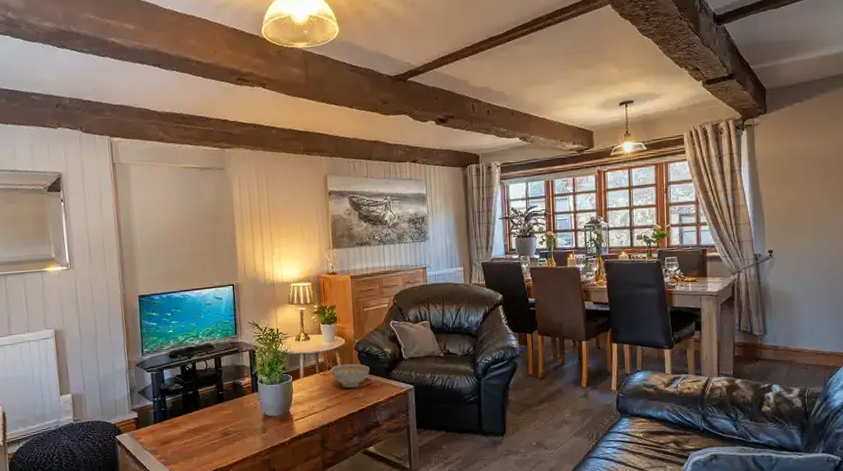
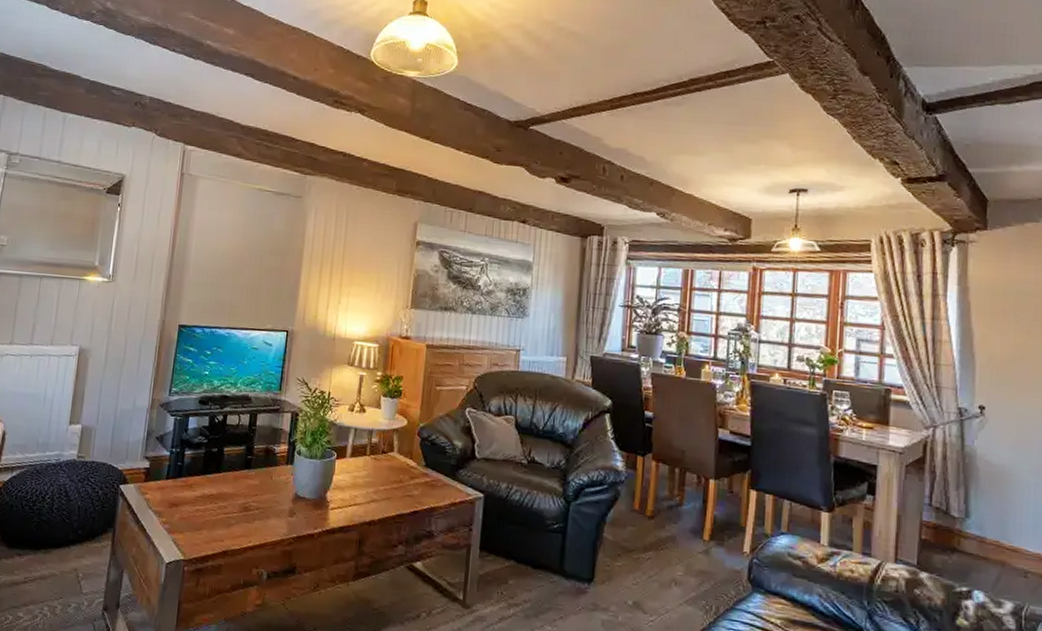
decorative bowl: present [330,363,370,389] -> none [384,450,432,483]

